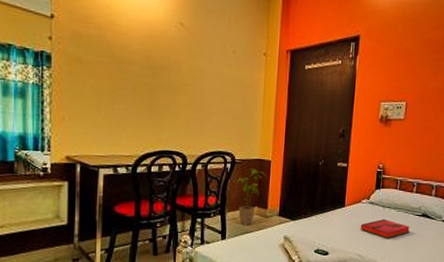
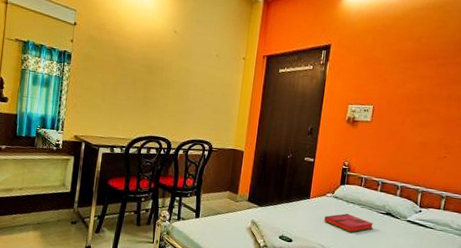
house plant: present [236,168,267,225] -> none [212,157,239,207]

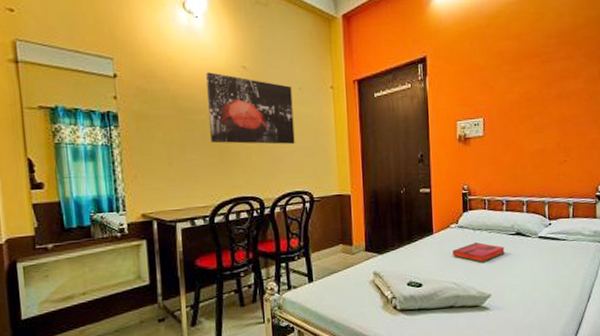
wall art: none [138,31,211,100] -> present [206,72,295,145]

